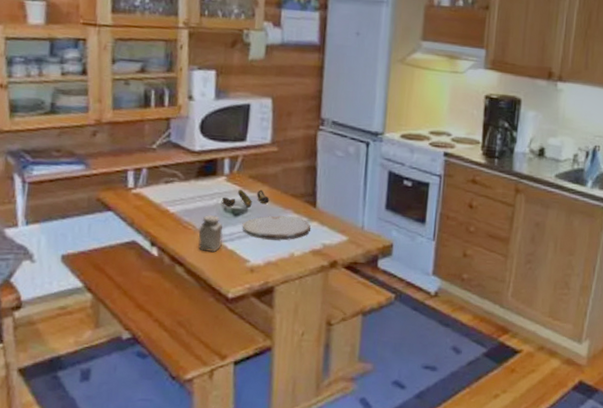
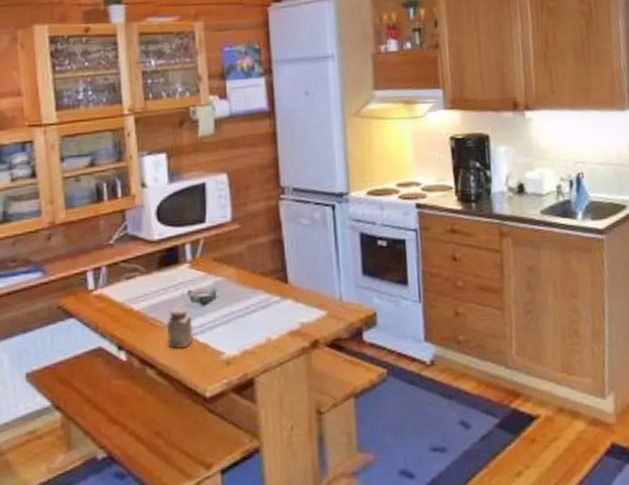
banana: present [222,189,270,208] -> none [188,272,238,296]
plate: present [242,215,311,241] -> none [212,297,286,327]

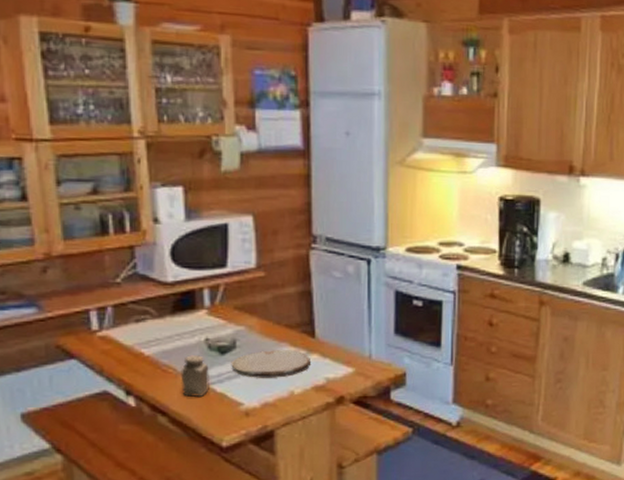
plate: none [212,297,286,327] -> present [231,350,312,378]

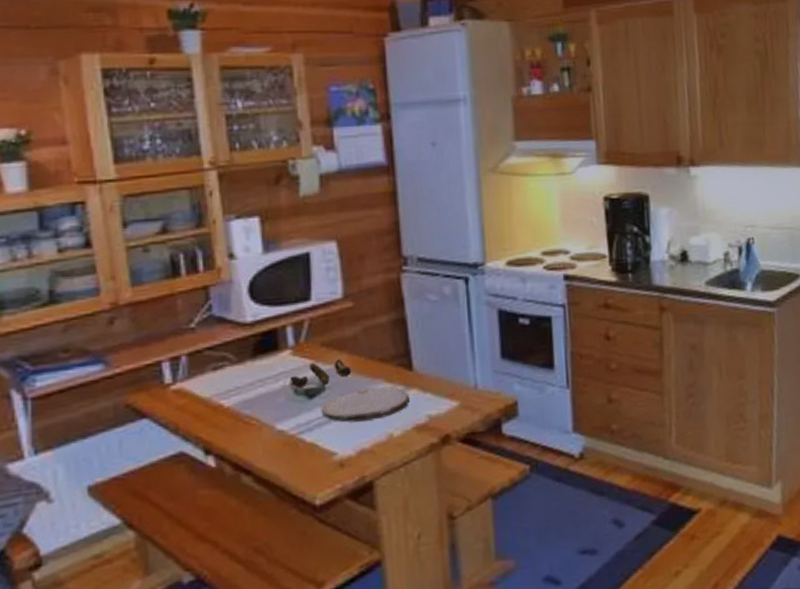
salt shaker: present [181,355,209,398] -> none [265,401,298,451]
banana: none [205,322,260,345] -> present [290,359,352,388]

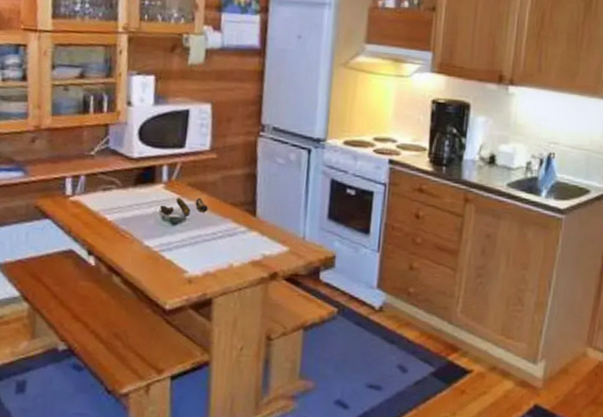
plate: present [320,386,411,423] -> none [180,225,251,251]

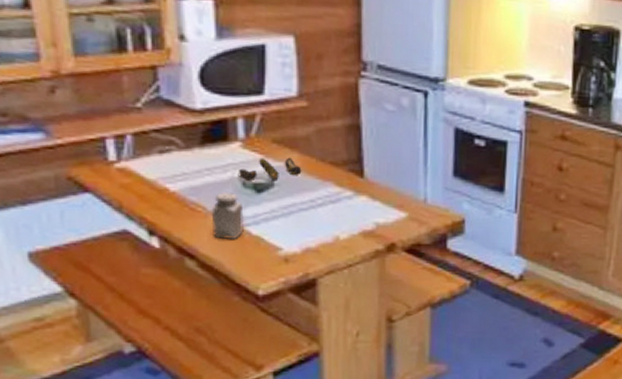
salt shaker: none [135,223,161,263] -> present [211,193,244,241]

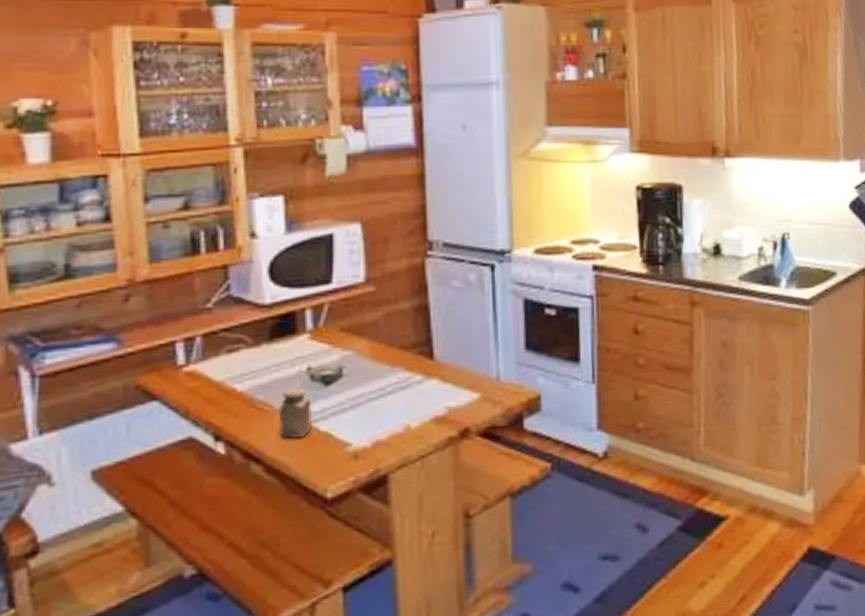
banana: present [239,157,302,182] -> none [307,345,371,375]

